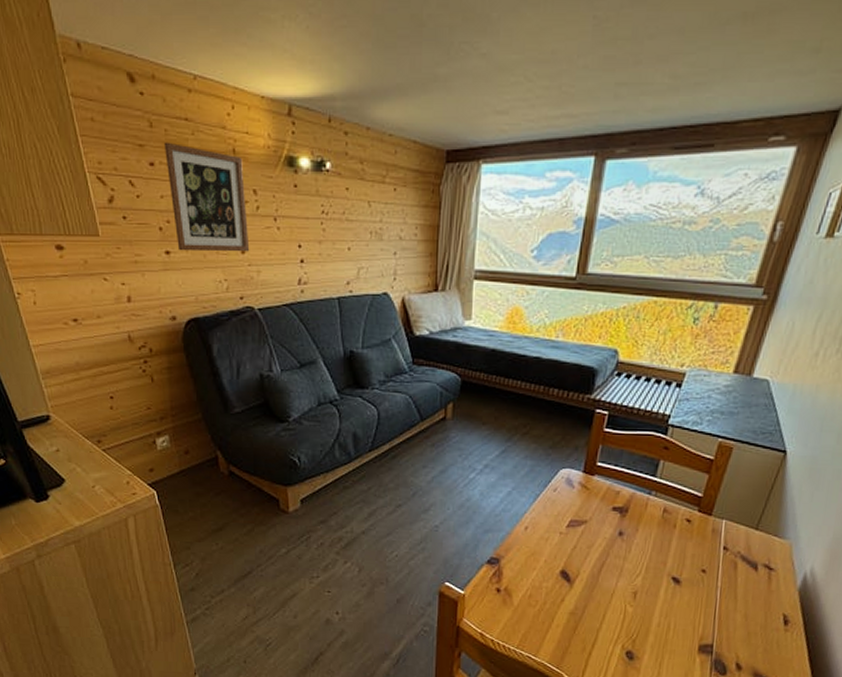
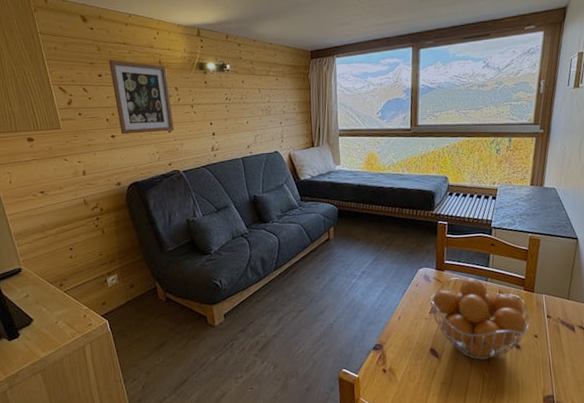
fruit basket: none [569,486,700,592] -> present [430,278,530,360]

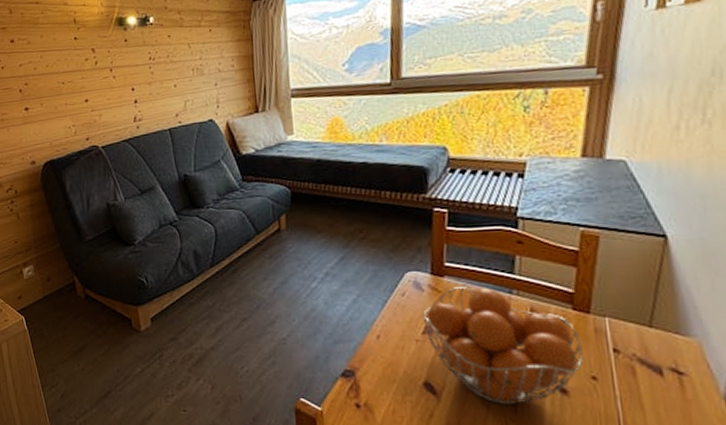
wall art: present [108,59,175,135] -> none [20,22,92,107]

